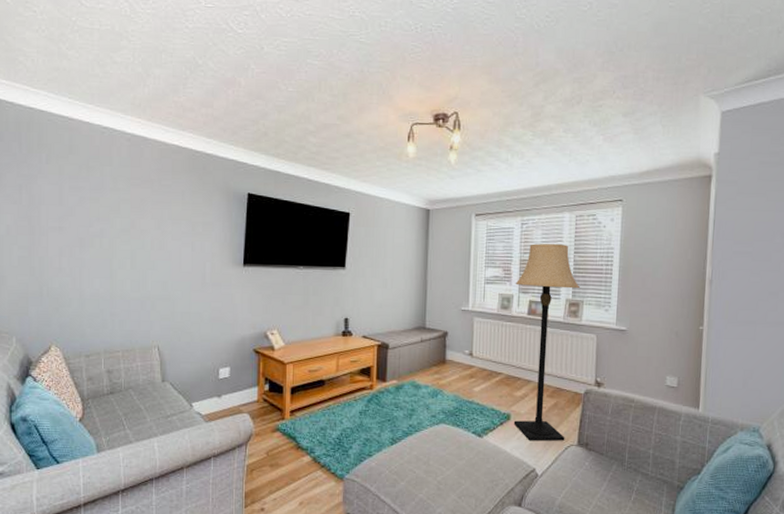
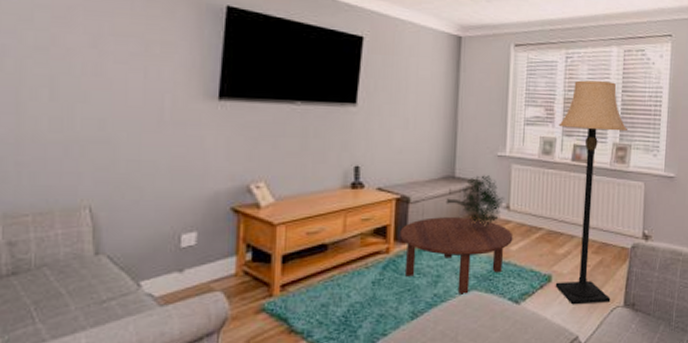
coffee table: none [381,361,476,426] -> present [400,217,514,294]
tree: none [418,326,468,371] -> present [445,175,504,228]

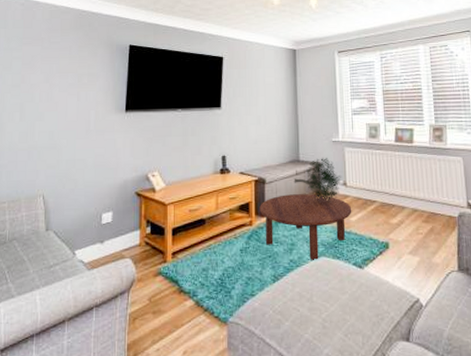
lamp: present [555,80,627,305] -> none [380,74,445,270]

